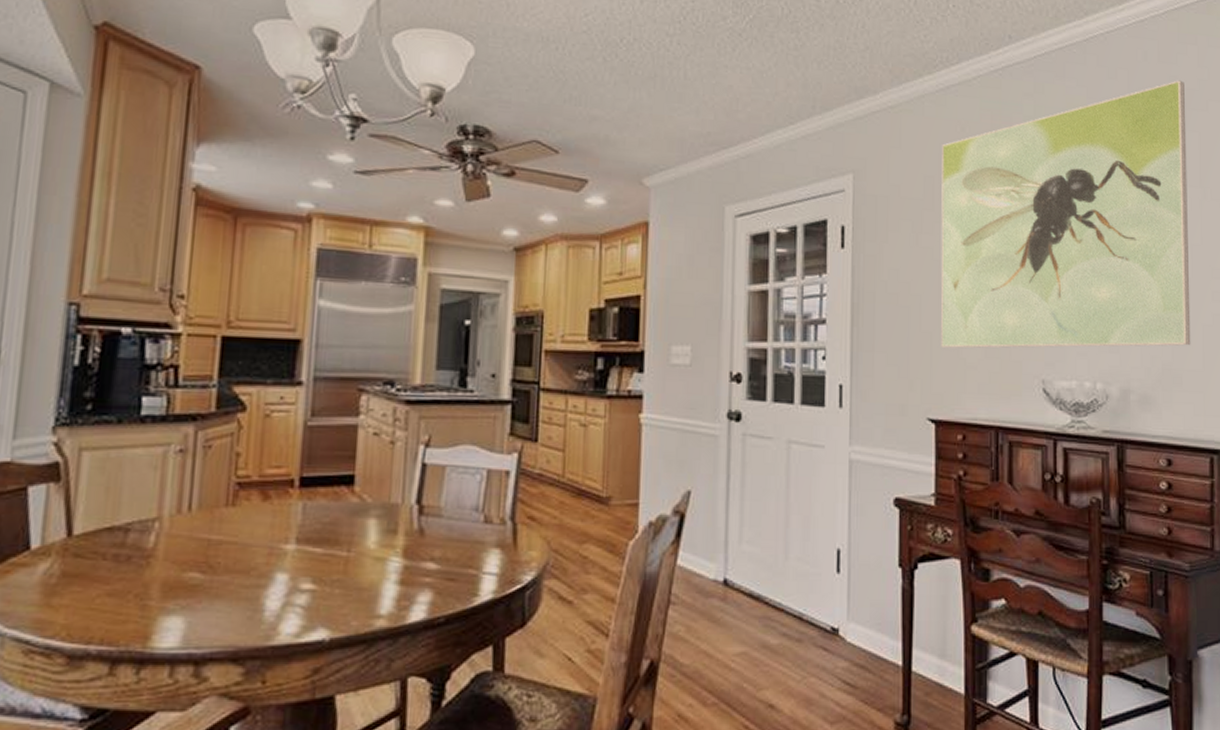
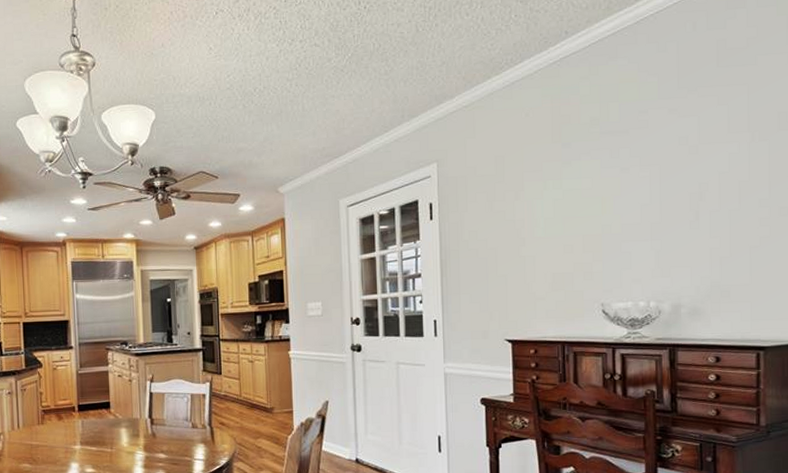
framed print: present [941,80,1191,348] -> none [510,42,738,286]

